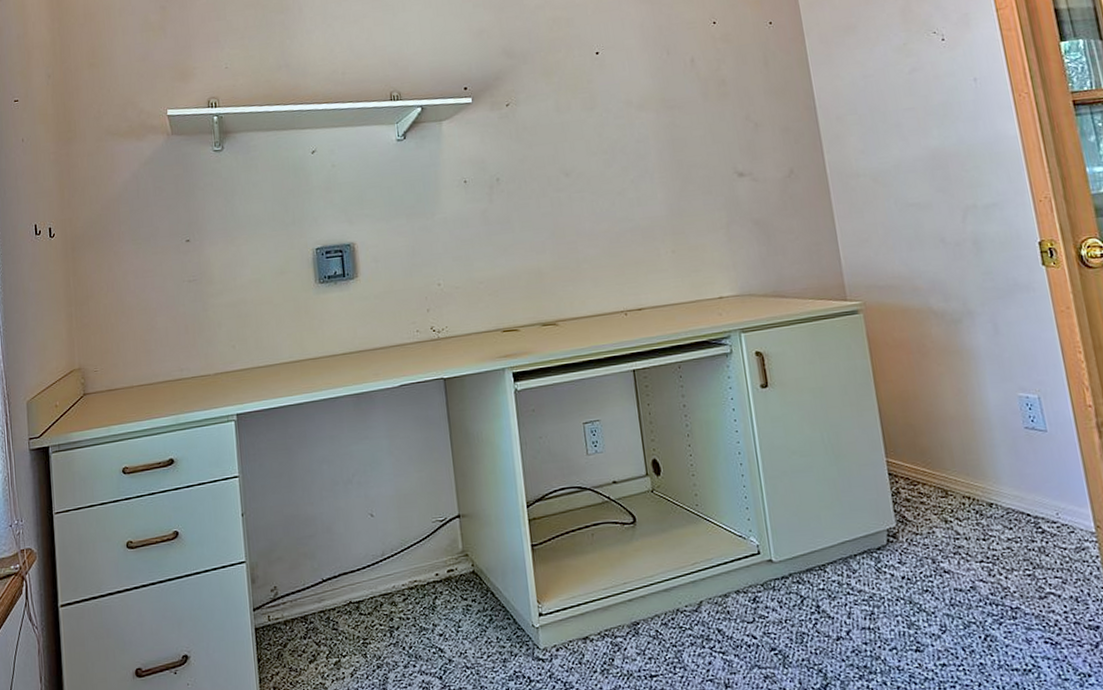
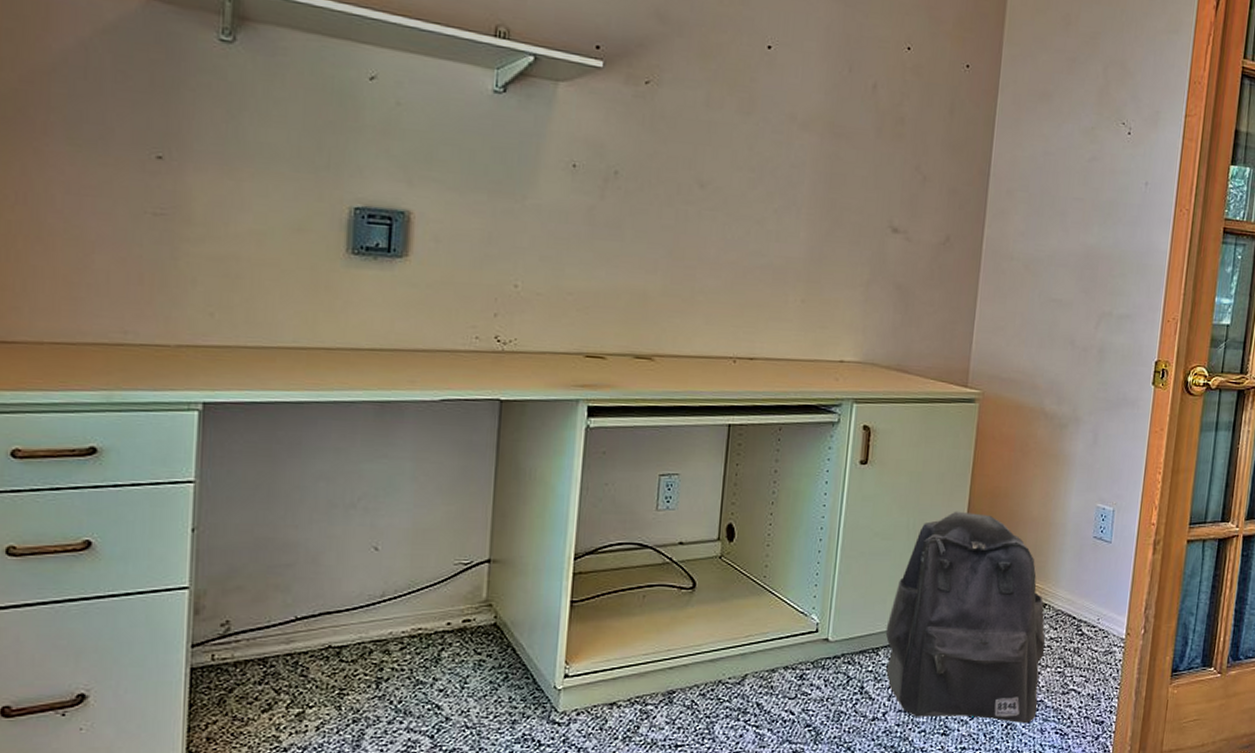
backpack: none [826,419,1017,635] -> present [885,511,1045,724]

